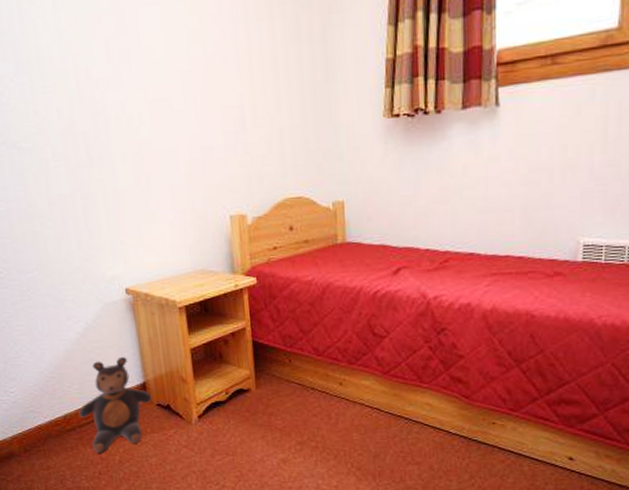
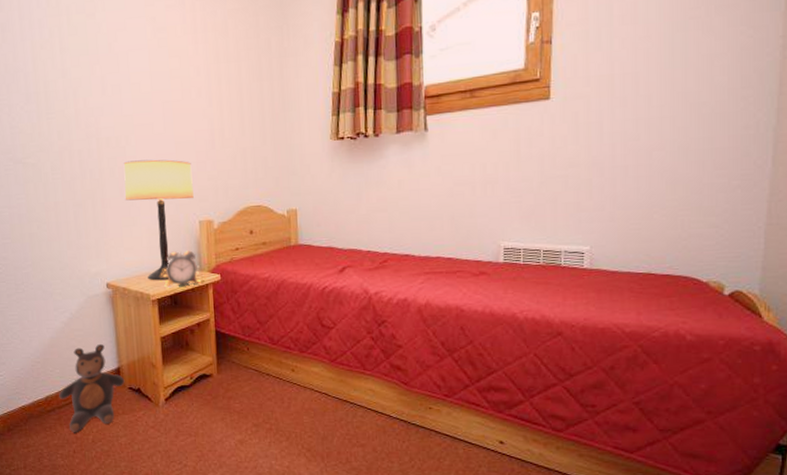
table lamp: none [137,142,223,286] -> present [123,159,194,281]
alarm clock: none [193,250,231,292] -> present [165,250,198,287]

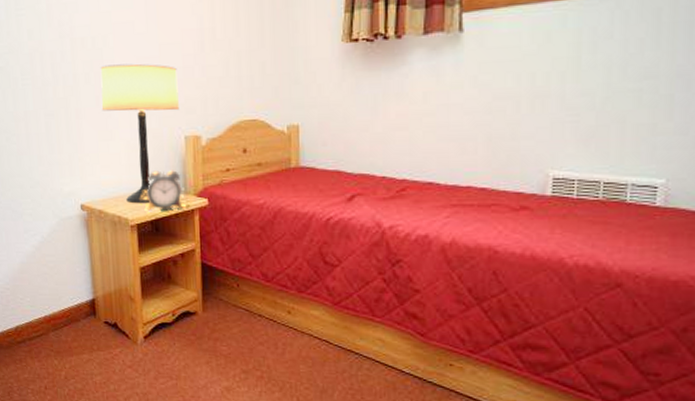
teddy bear: present [59,343,125,432] -> none [29,271,100,367]

